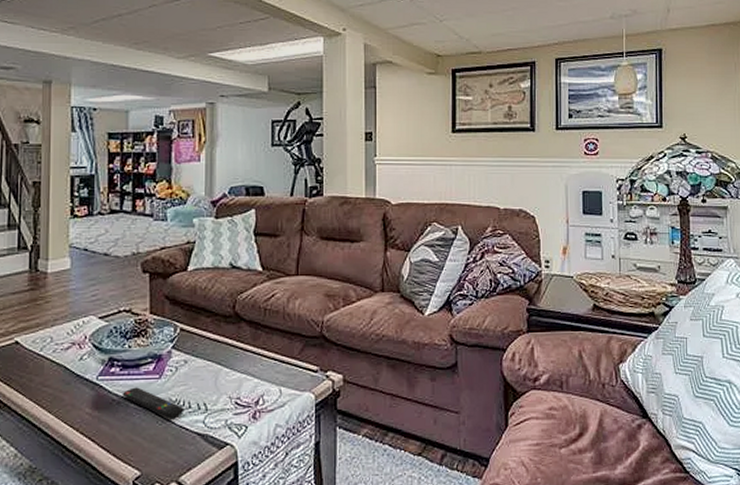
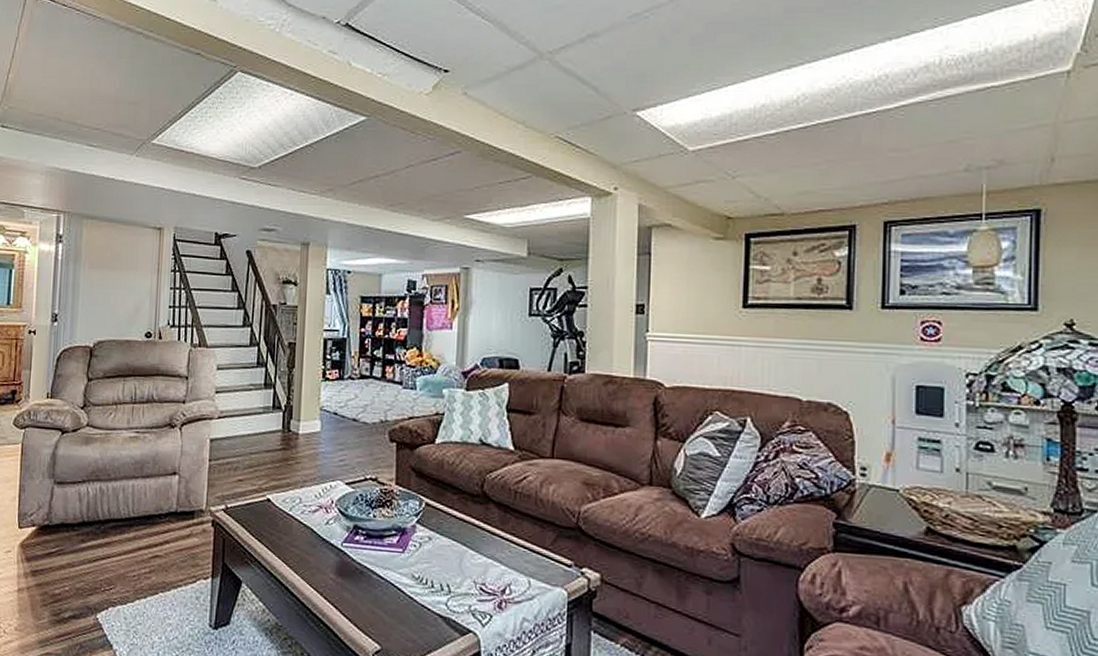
remote control: present [122,387,184,418] -> none [365,558,427,596]

